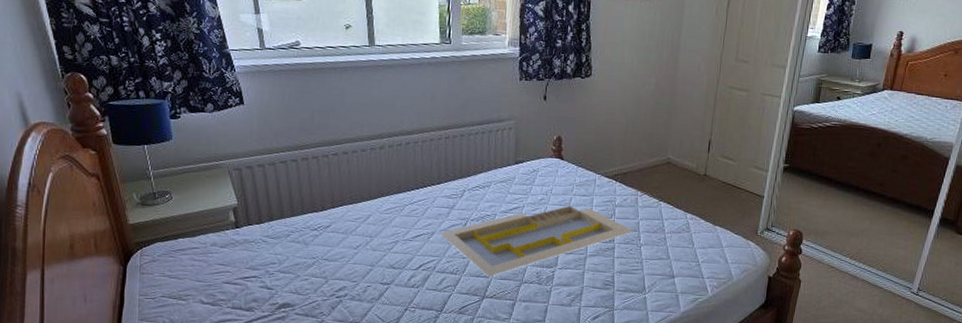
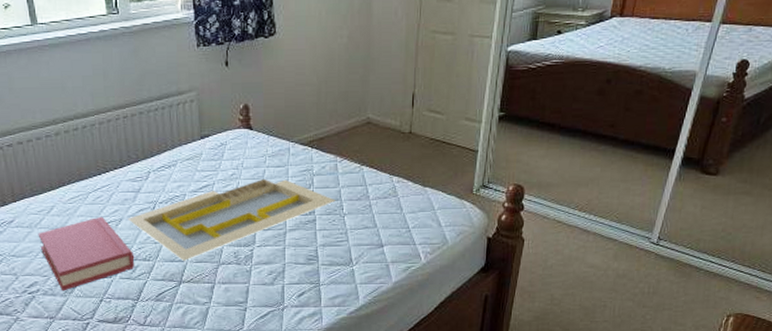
hardback book: none [352,228,442,298] -> present [38,216,135,291]

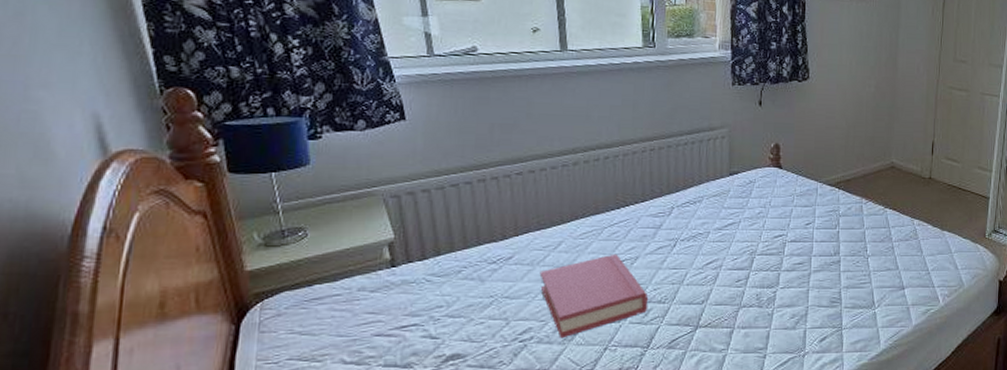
serving tray: present [128,178,336,261] -> none [645,218,860,303]

